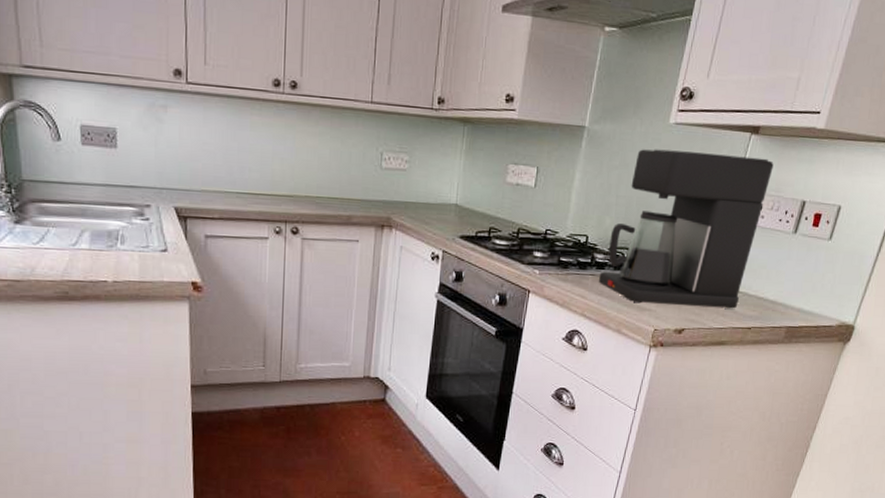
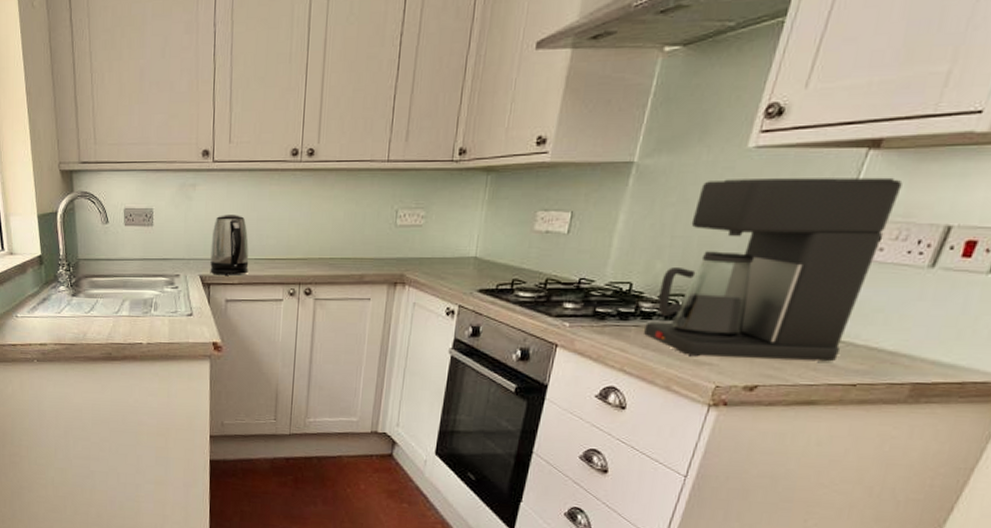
kettle: none [186,142,230,210] -> present [210,215,249,275]

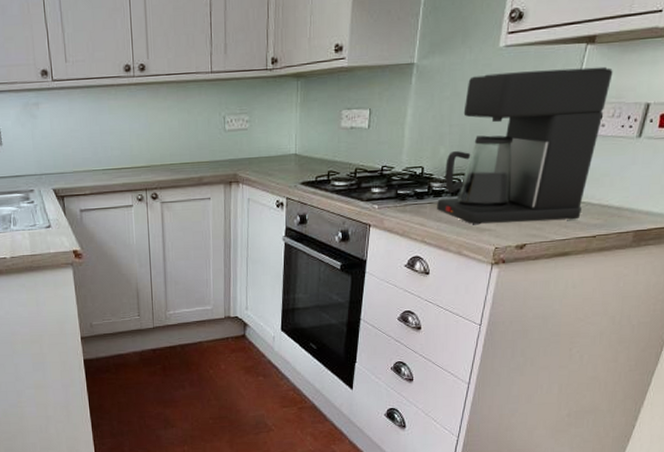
kettle: present [210,215,249,275] -> none [59,129,98,187]

